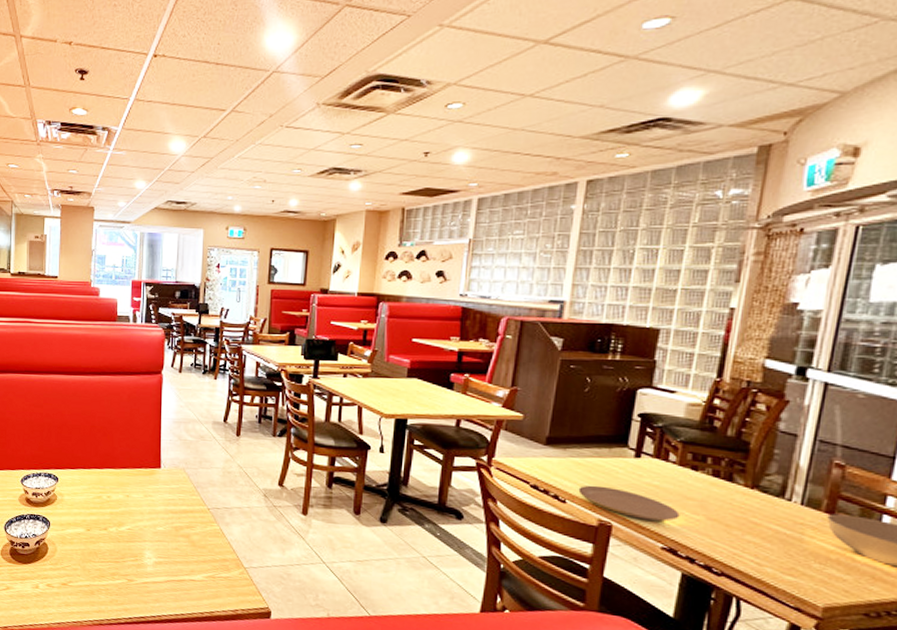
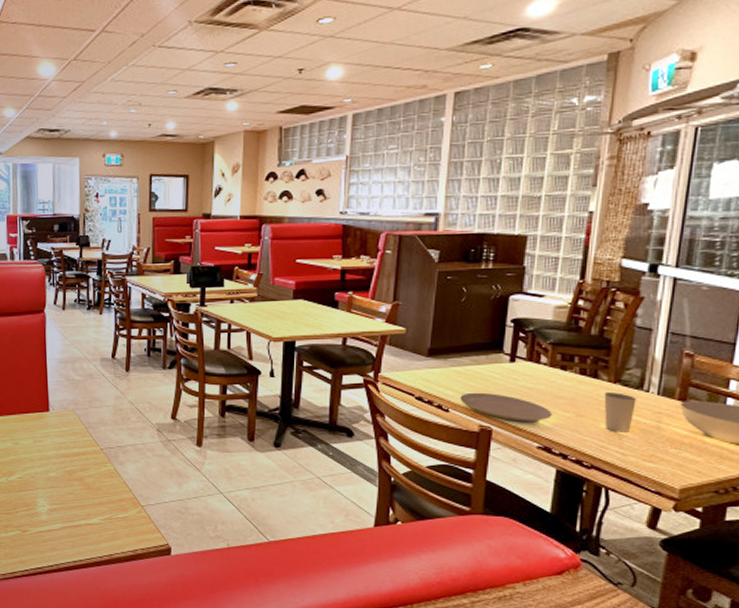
cup: none [738,497,776,543] -> present [604,393,636,434]

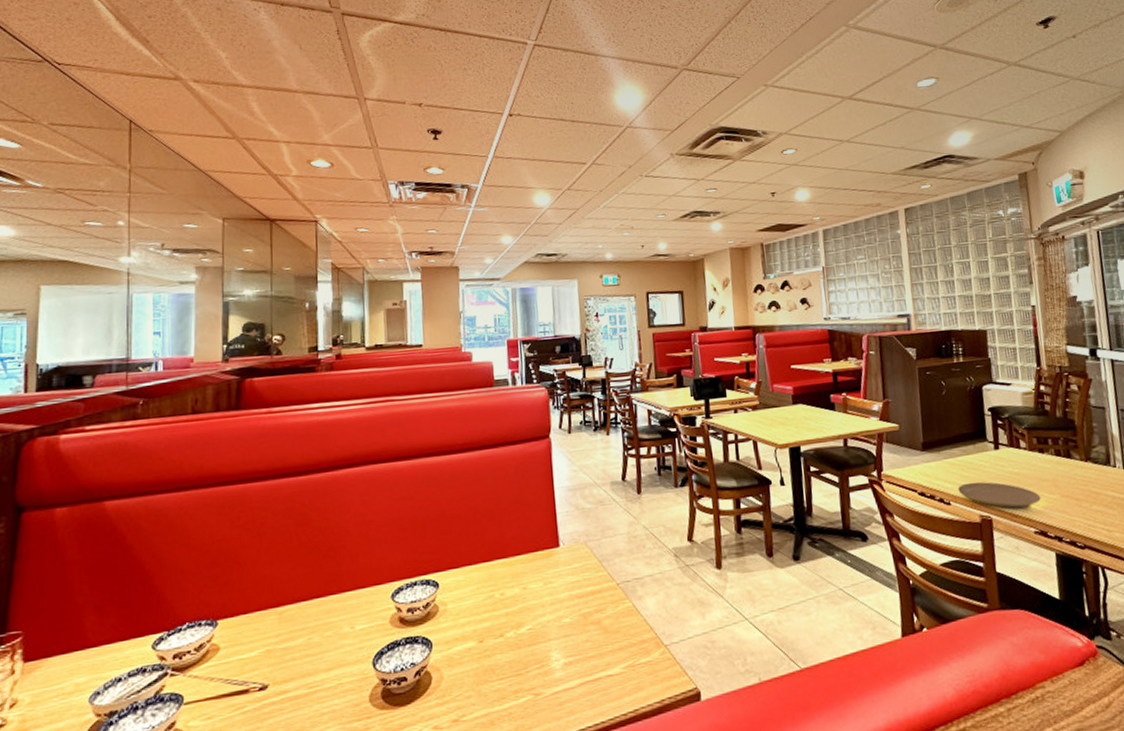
cup: present [604,393,636,434] -> none [1080,470,1110,511]

